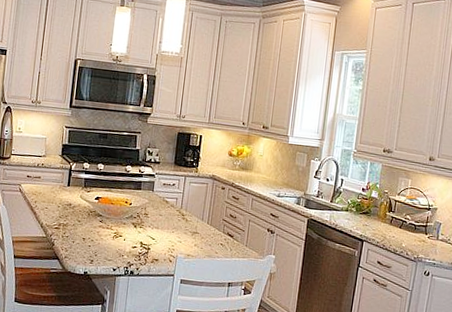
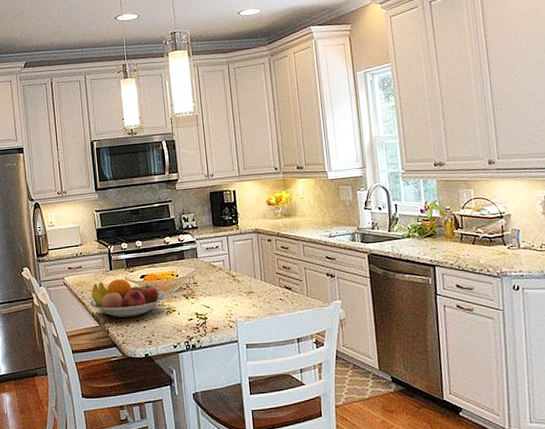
fruit bowl: none [40,195,116,235] -> present [89,279,166,318]

